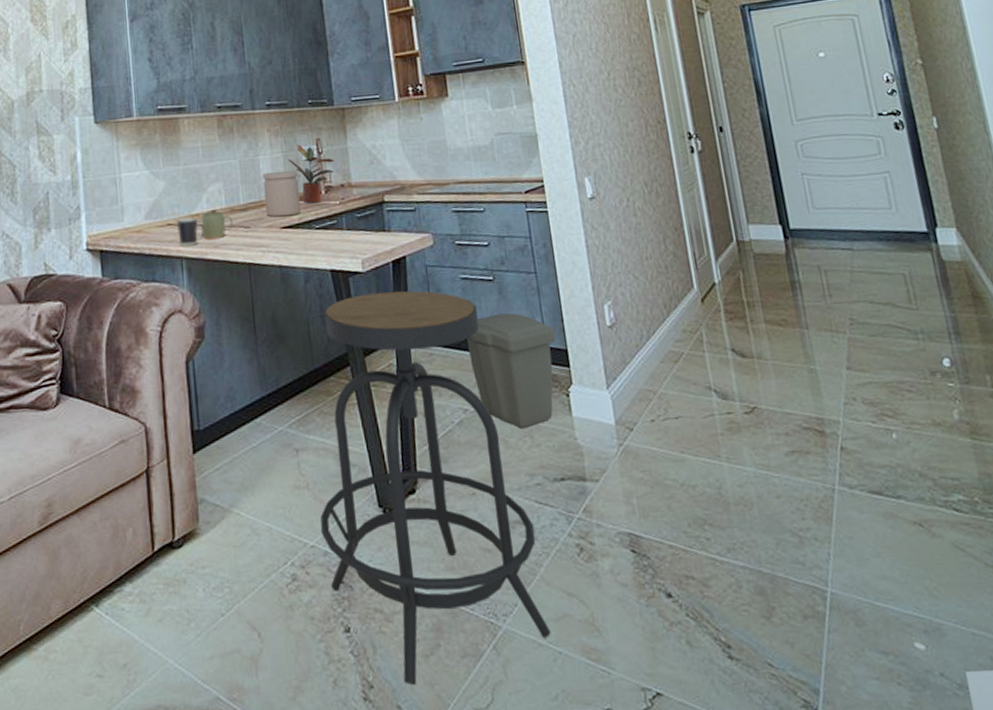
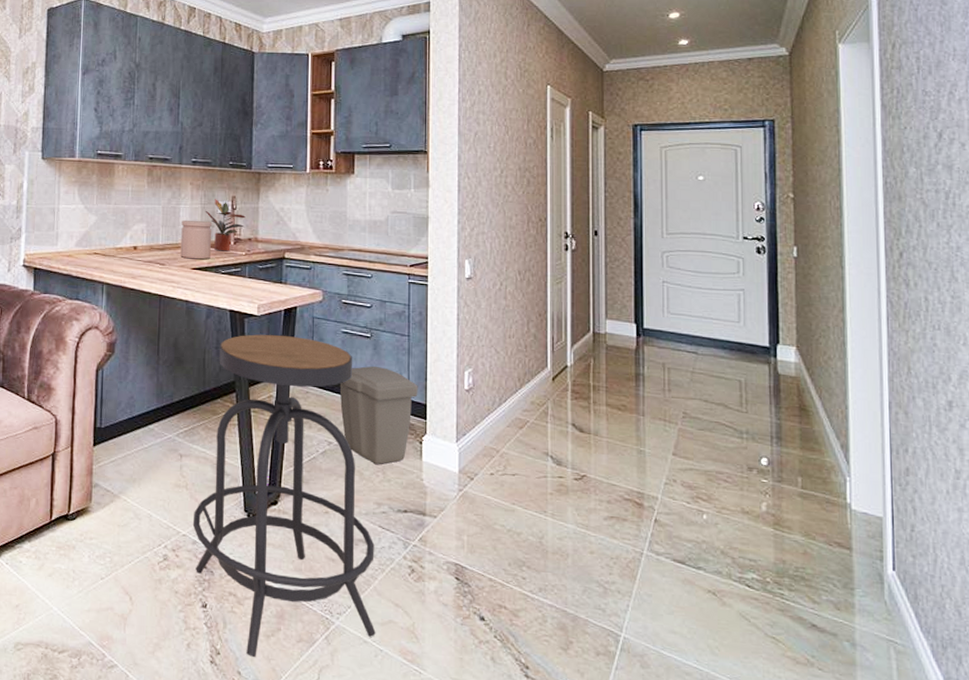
mug: present [176,218,205,246] -> none [101,250,125,274]
mug: present [201,211,234,240] -> none [123,247,152,271]

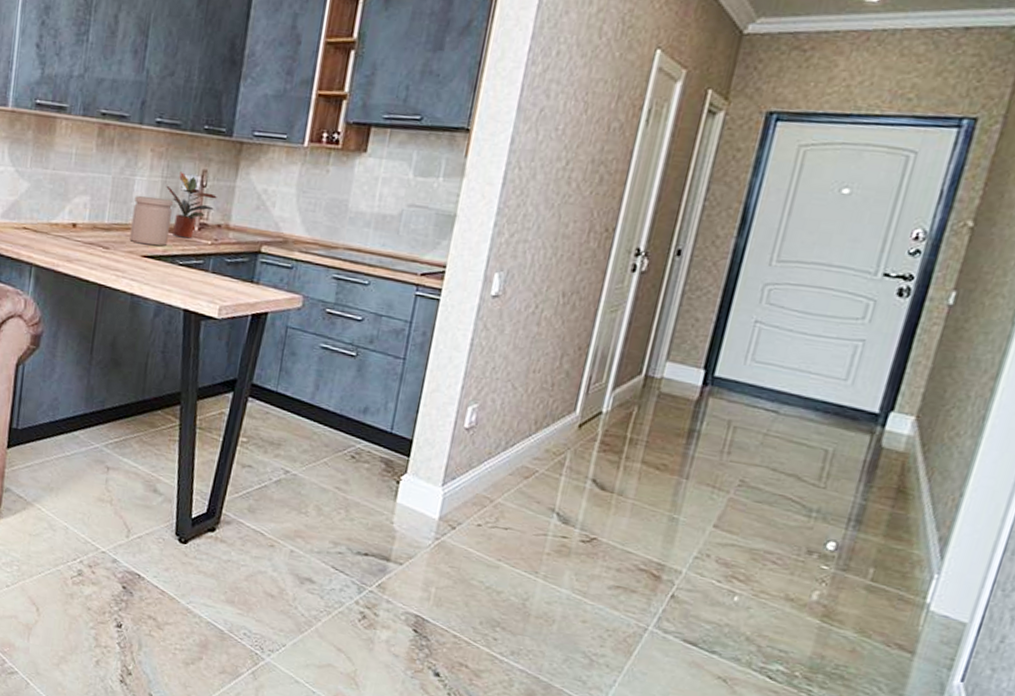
bar stool: present [192,334,376,658] -> none [113,340,330,683]
trash can: present [339,366,418,465] -> none [305,389,406,501]

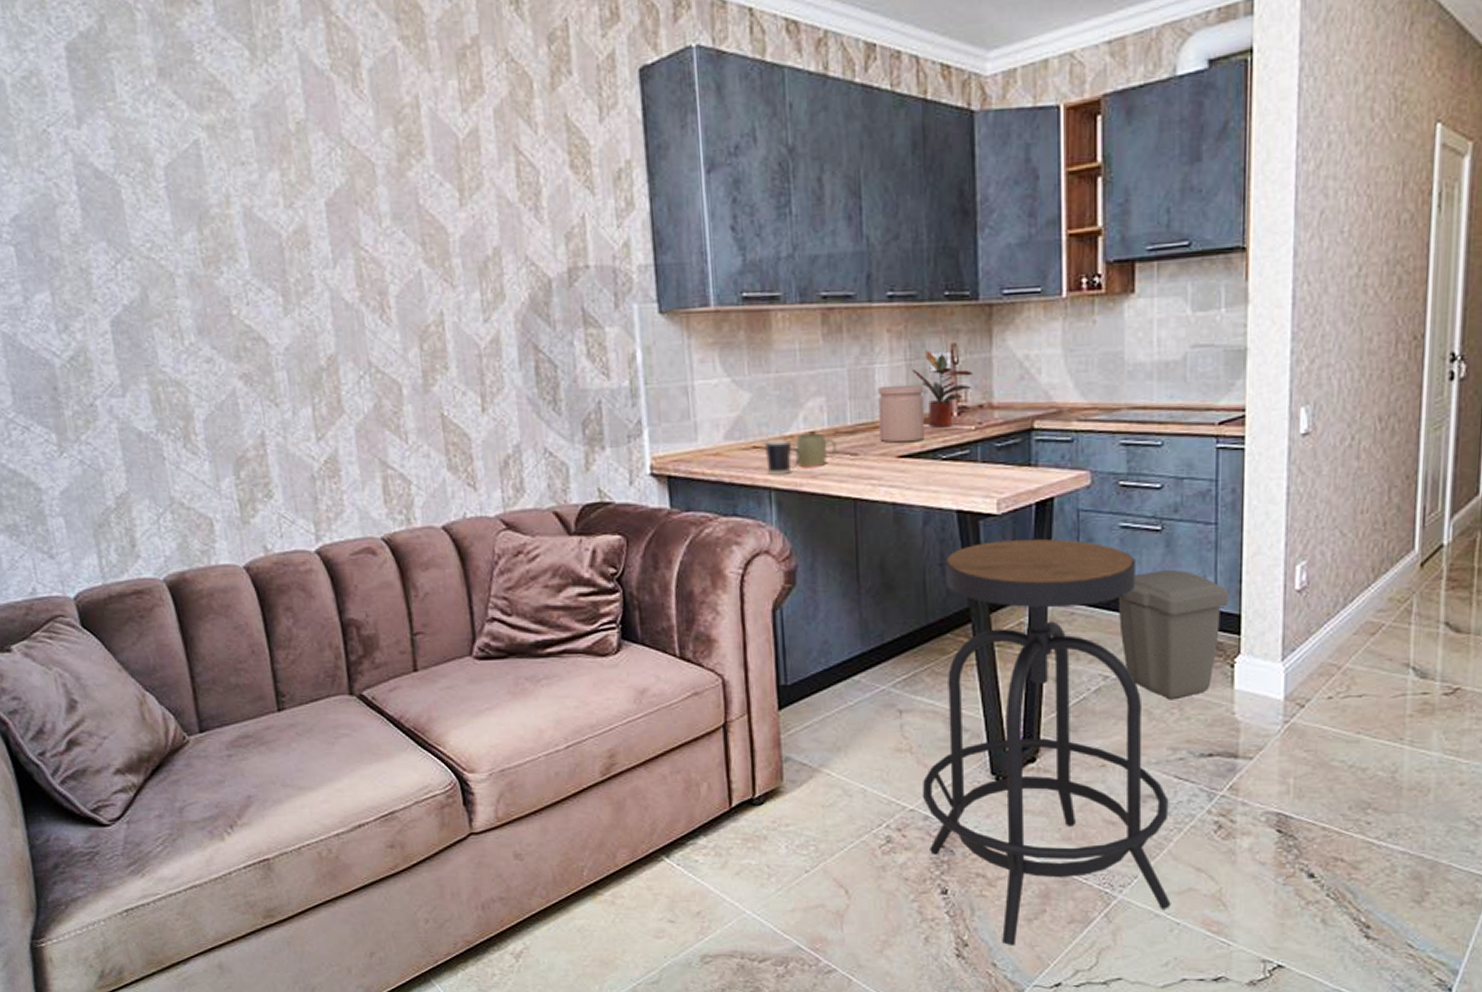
mug: none [32,225,61,255] -> present [764,440,800,475]
mug: none [58,223,94,254] -> present [795,432,838,468]
bar stool: none [113,340,330,683] -> present [922,539,1171,946]
trash can: none [305,389,406,501] -> present [1117,569,1229,700]

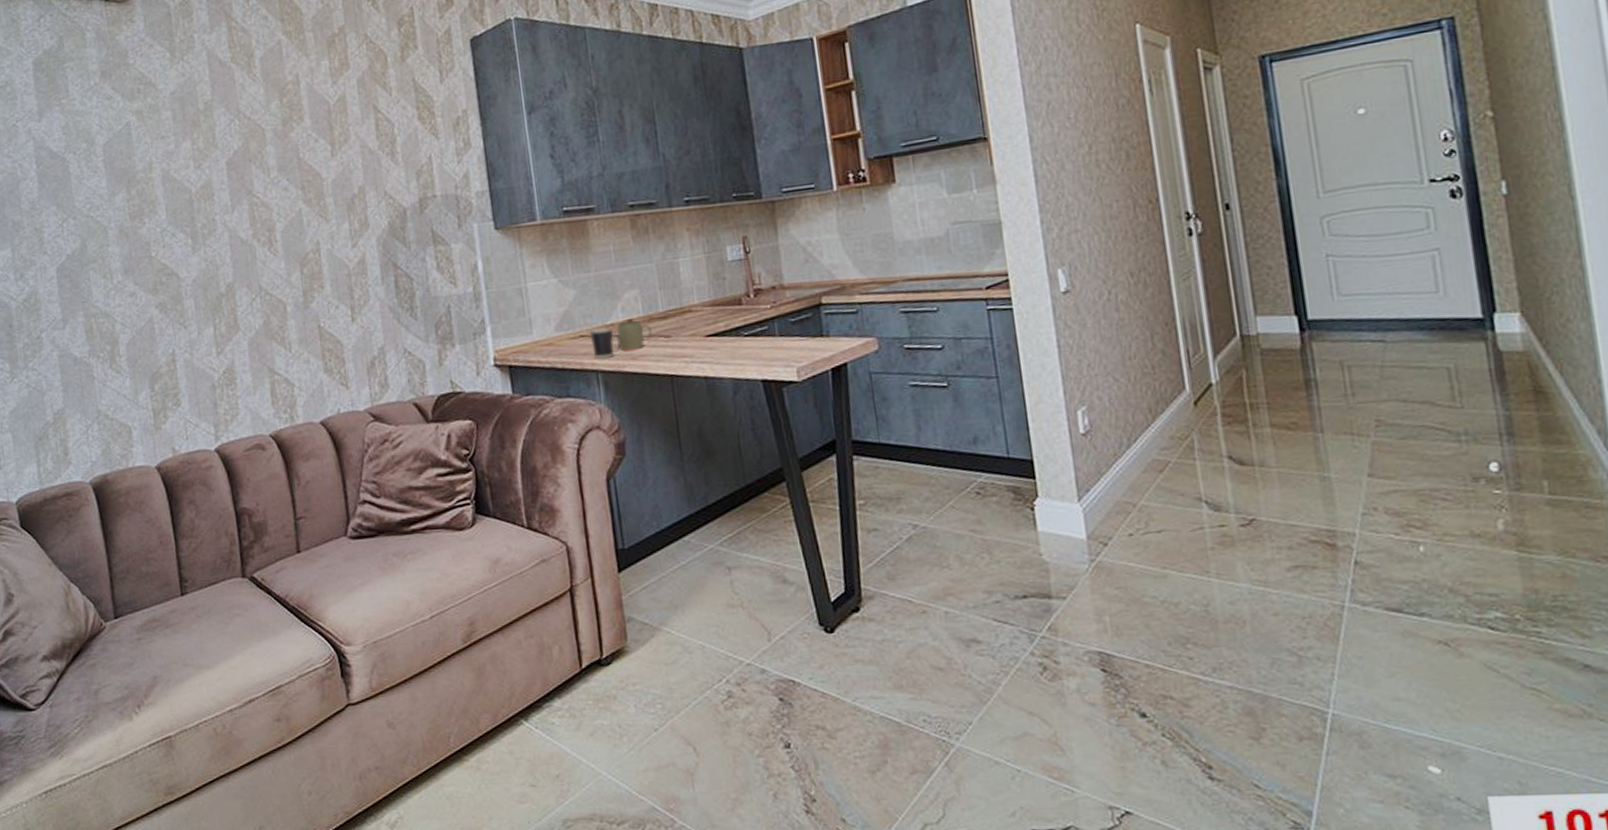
jar: present [878,384,925,443] -> none [683,273,727,325]
potted plant: present [912,350,973,428] -> none [711,243,765,309]
bar stool: present [922,539,1171,946] -> none [755,400,1009,800]
trash can: present [1117,569,1229,700] -> none [916,421,1020,545]

